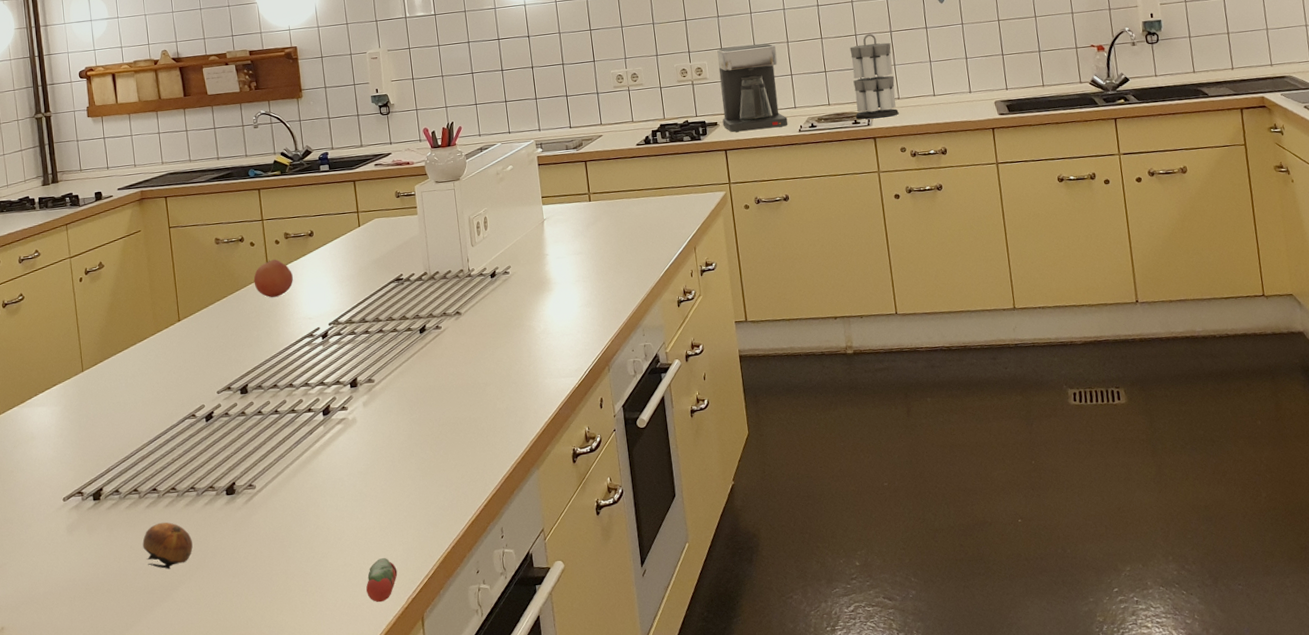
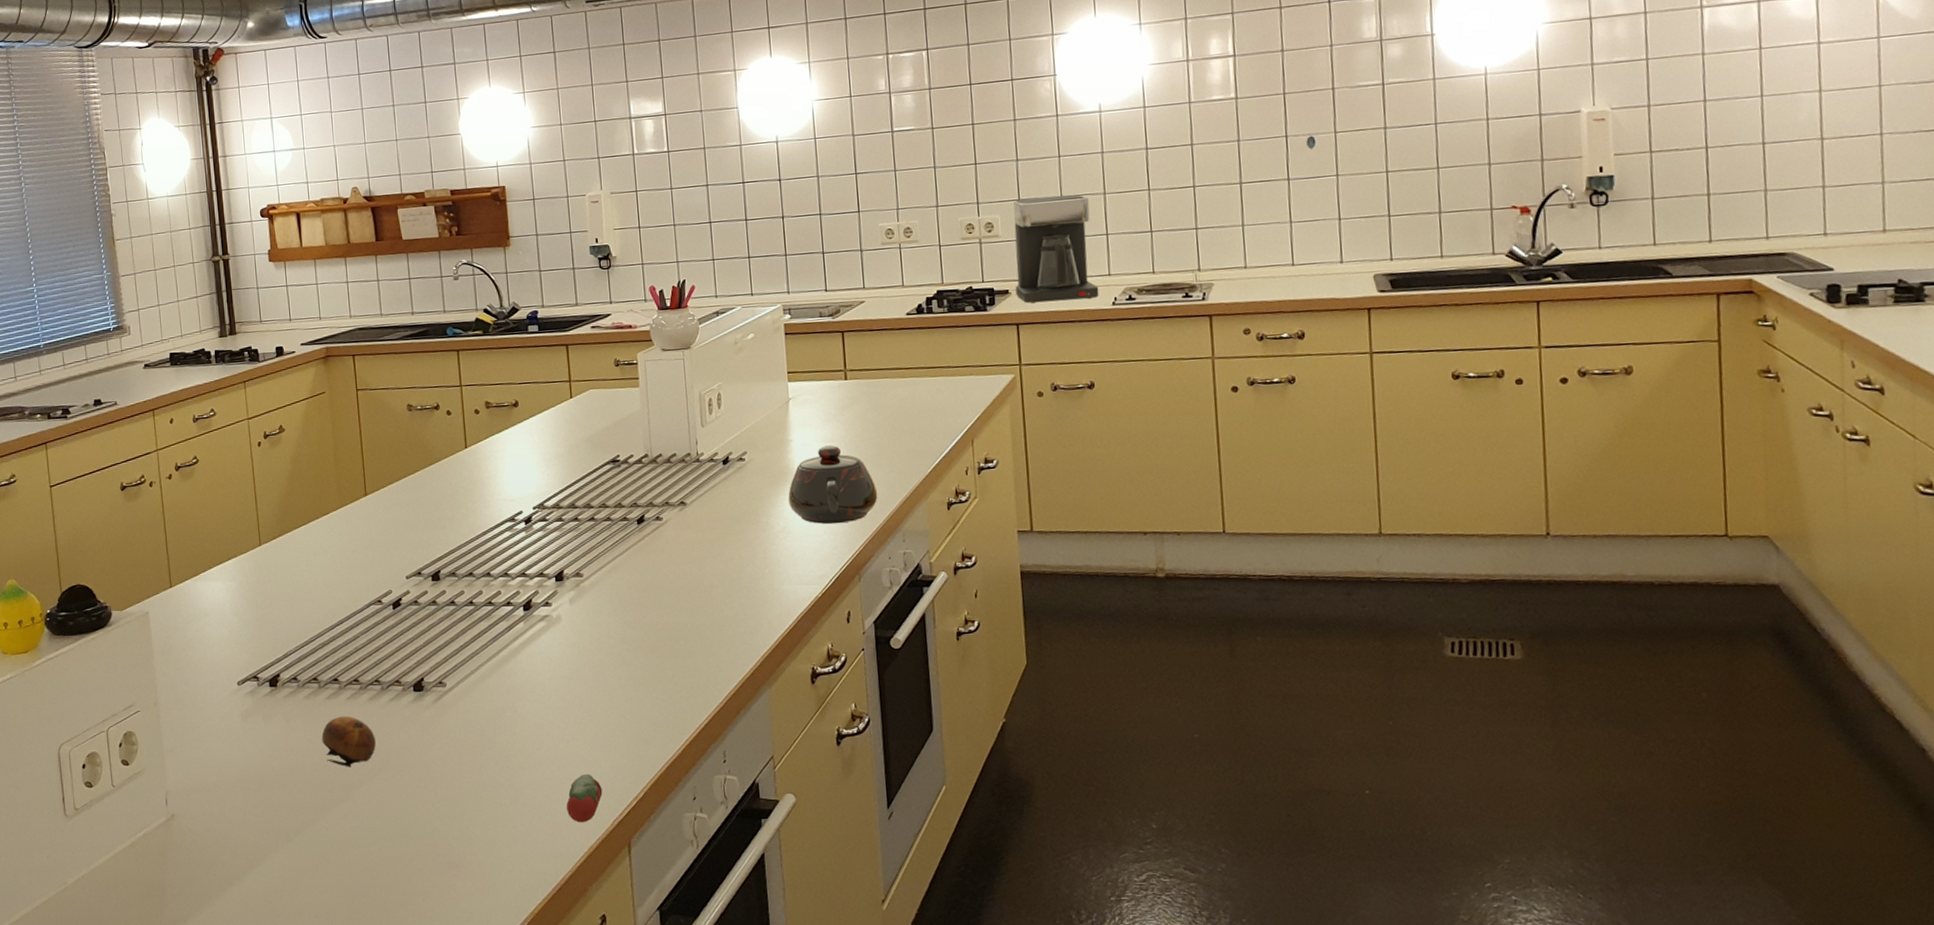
fruit: present [253,259,293,298] -> none [449,431,494,475]
teapot: none [546,257,621,325] -> present [788,445,878,524]
spice rack: present [849,34,899,119] -> none [1185,185,1244,292]

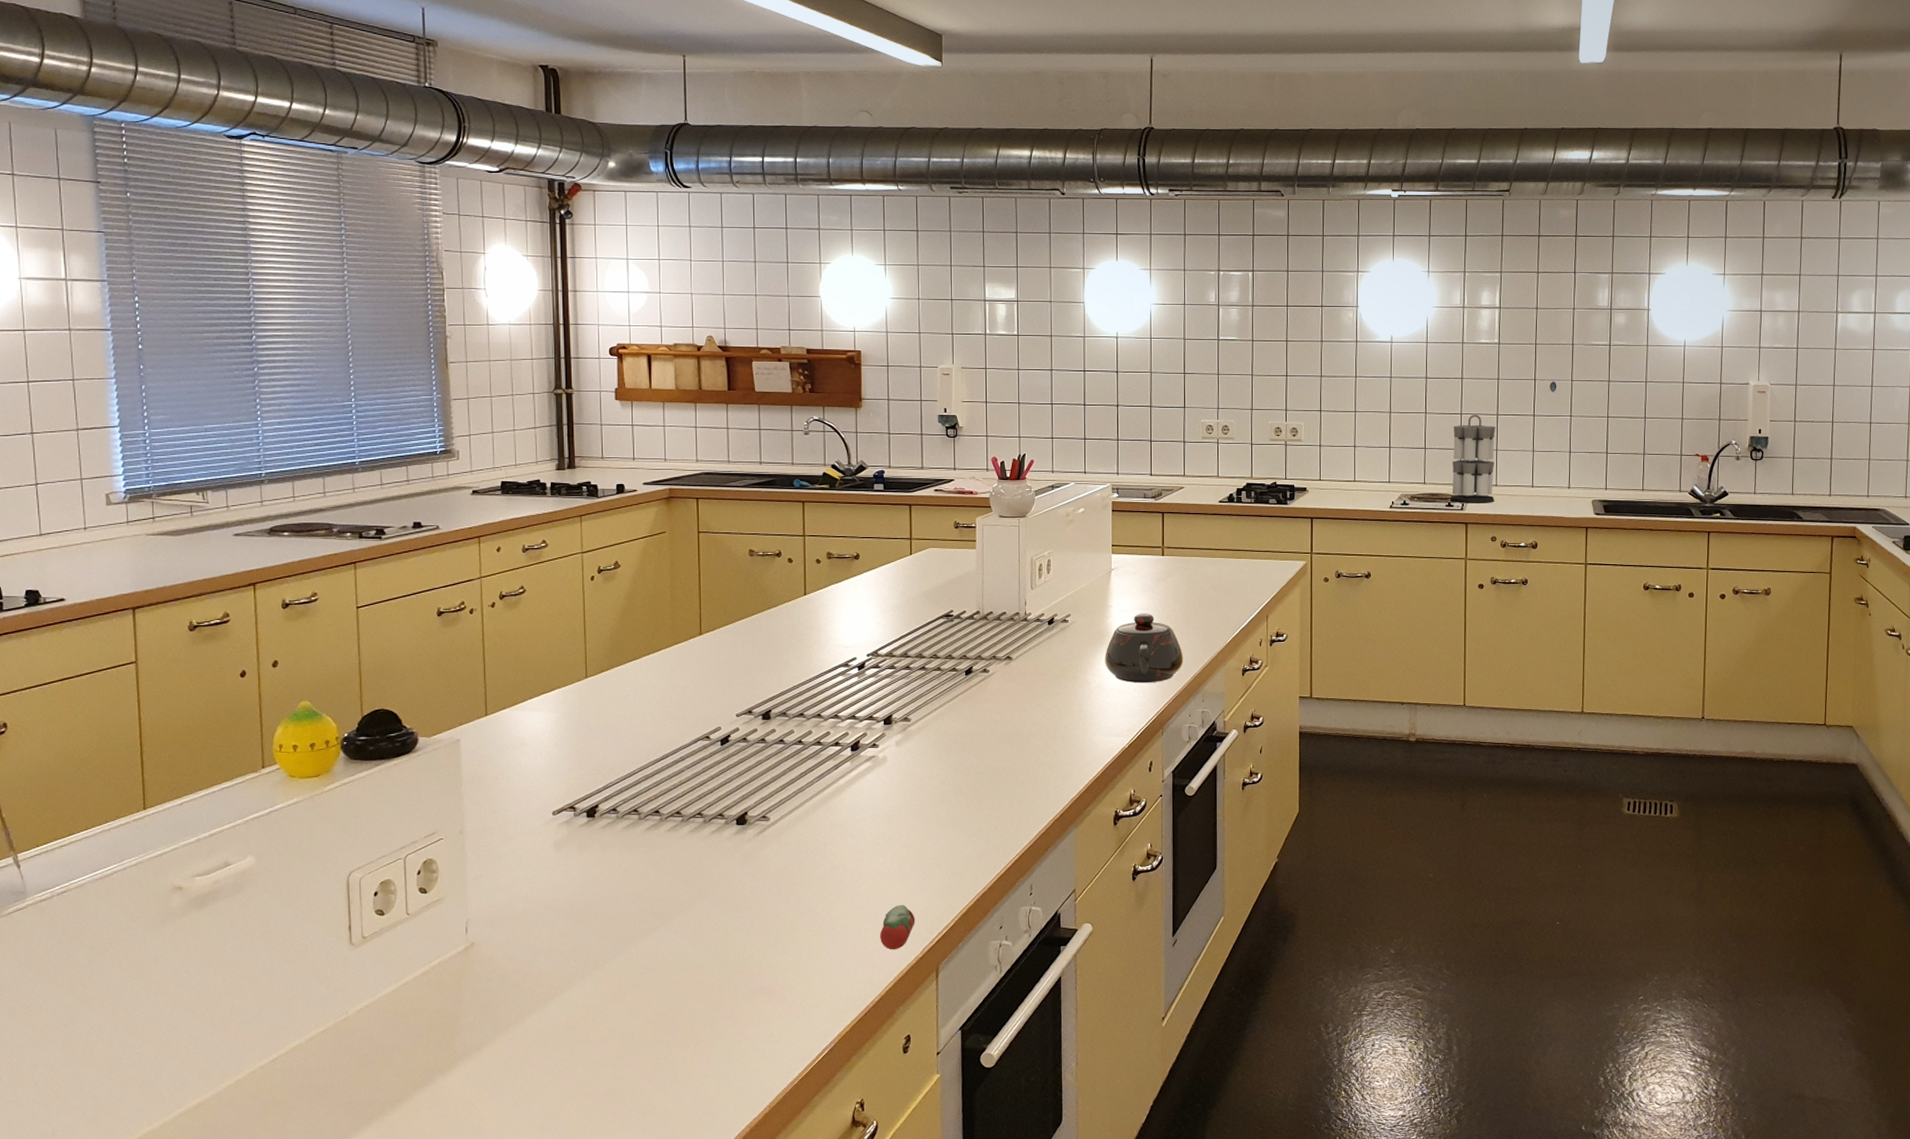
onion: present [322,716,376,768] -> none [638,847,694,897]
coffee maker: present [1013,194,1099,304] -> none [1312,410,1380,502]
spice rack: none [1185,185,1244,292] -> present [1449,414,1496,503]

